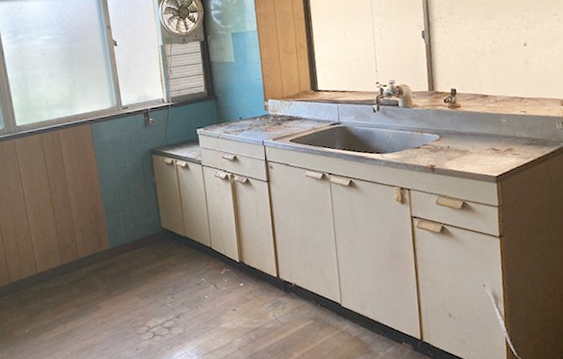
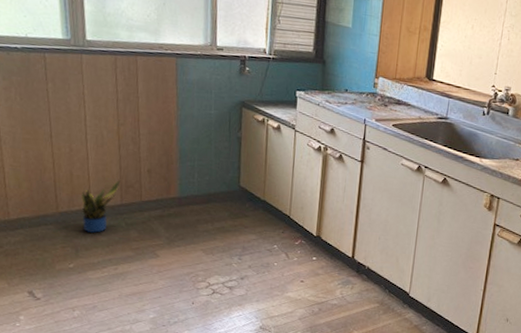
potted plant: none [28,243,59,297] -> present [82,180,121,234]

